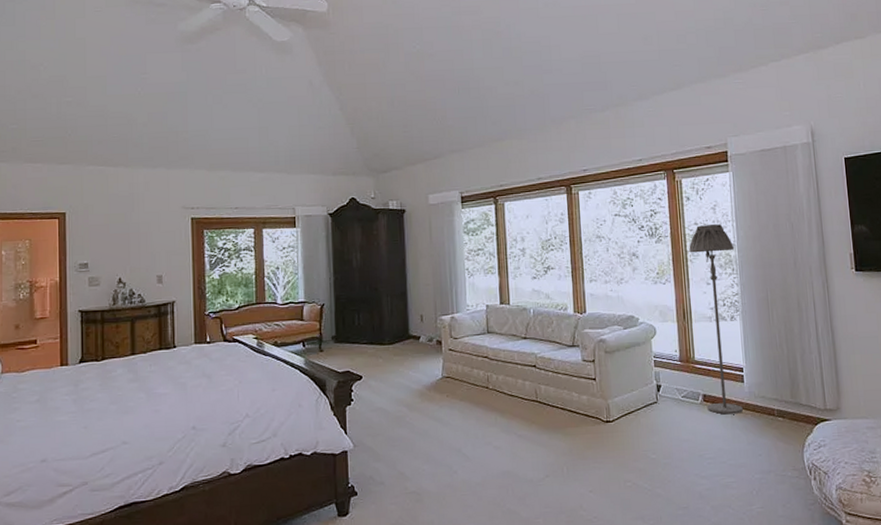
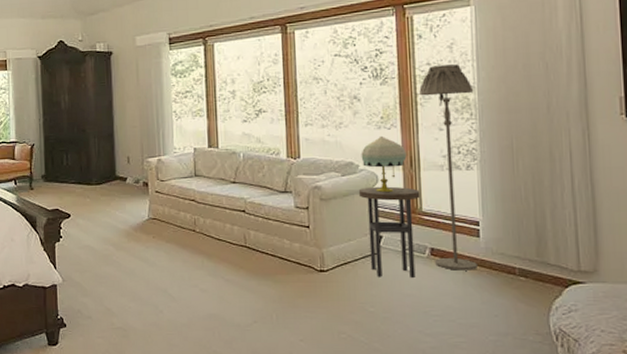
side table: none [639,337,693,425] -> present [358,186,420,277]
table lamp: none [640,290,680,344] -> present [361,135,407,193]

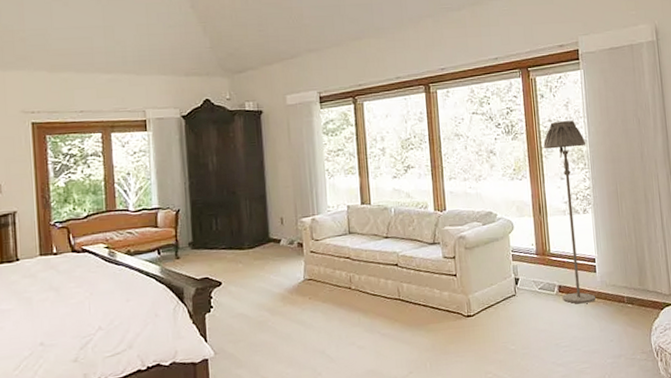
side table: present [358,186,420,277] -> none [497,232,548,317]
table lamp: present [361,135,407,193] -> none [498,186,536,239]

